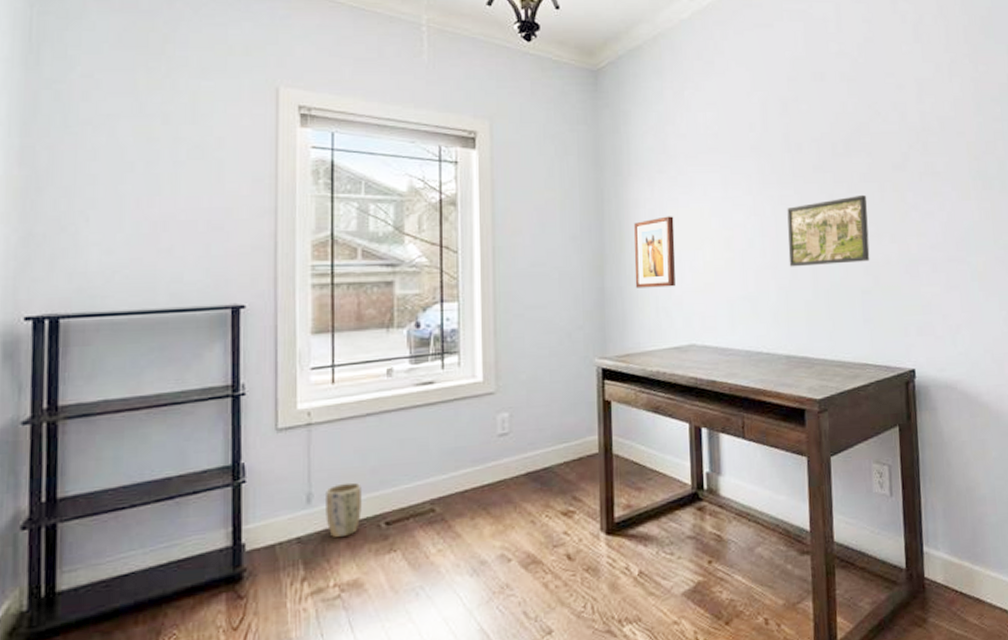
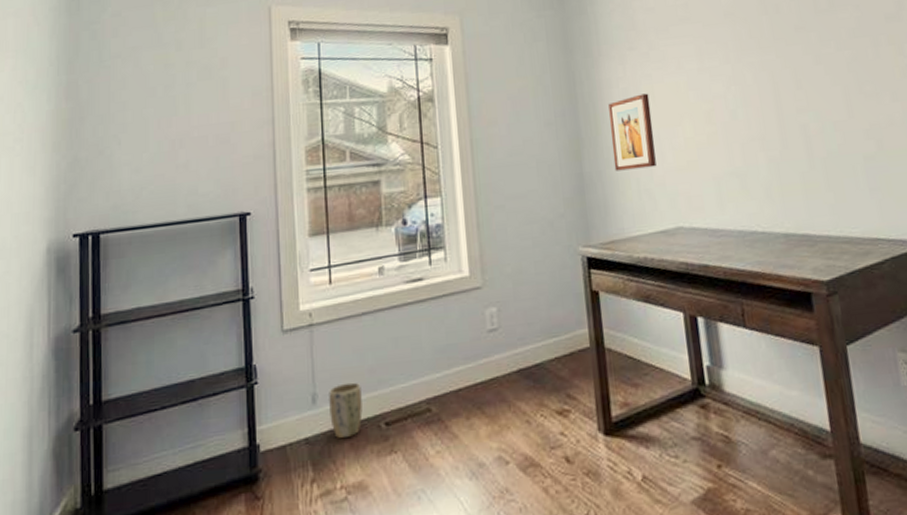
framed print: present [787,194,870,267] -> none [770,51,870,137]

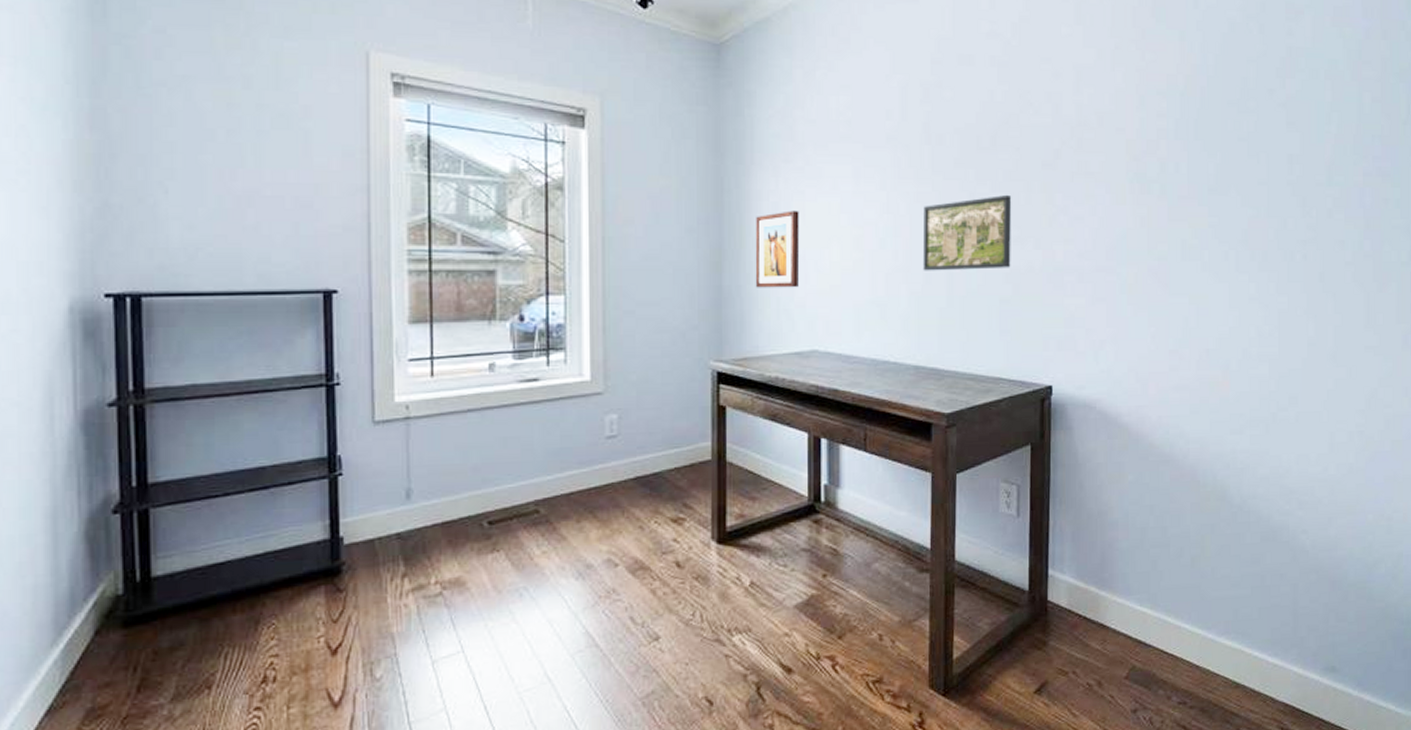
plant pot: present [328,382,363,439] -> none [424,479,463,536]
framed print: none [770,51,870,137] -> present [922,194,1012,271]

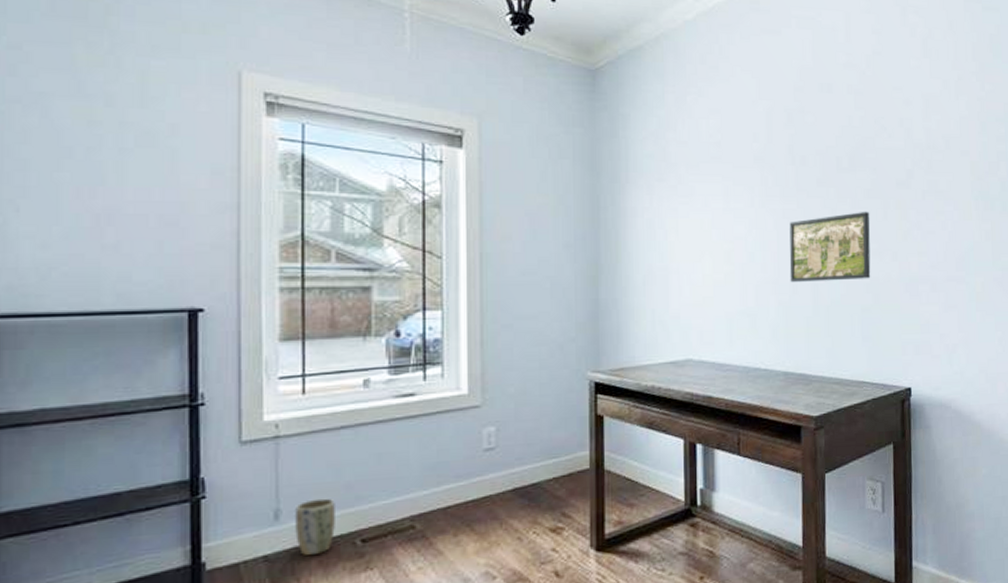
plant pot: none [424,479,463,536] -> present [294,498,335,556]
wall art: present [755,210,800,288] -> none [630,227,674,301]

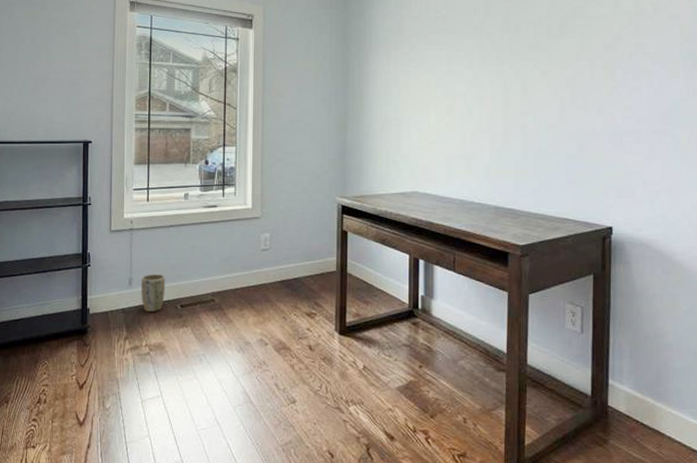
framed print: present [789,211,871,283] -> none [502,71,578,132]

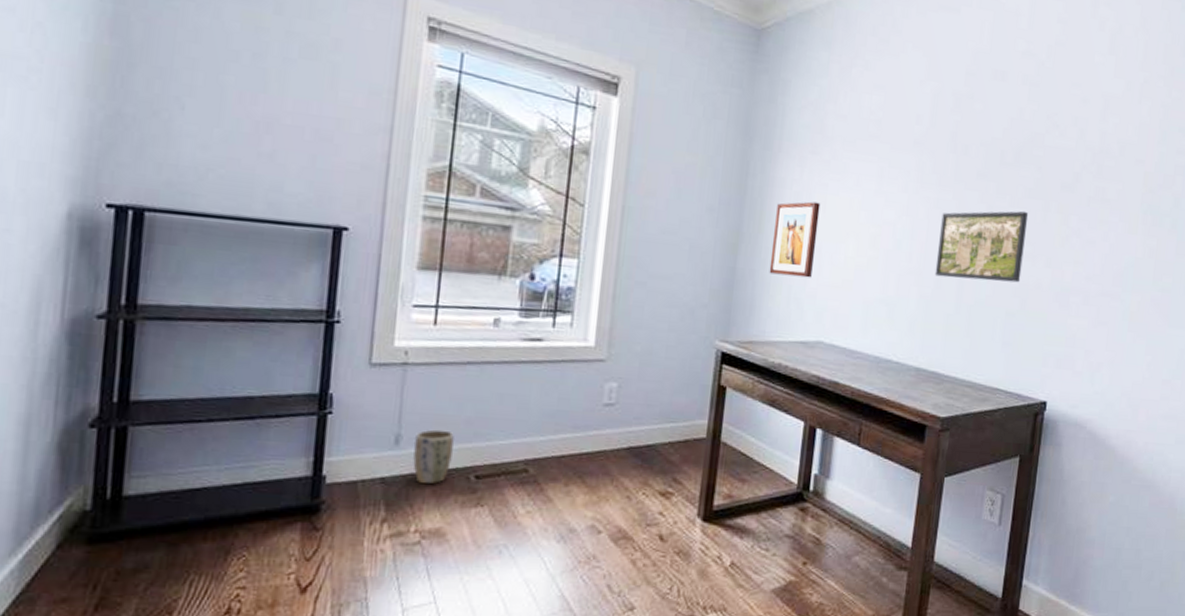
wall art: none [371,85,405,144] -> present [769,201,821,278]
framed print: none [502,71,578,132] -> present [934,210,1029,283]

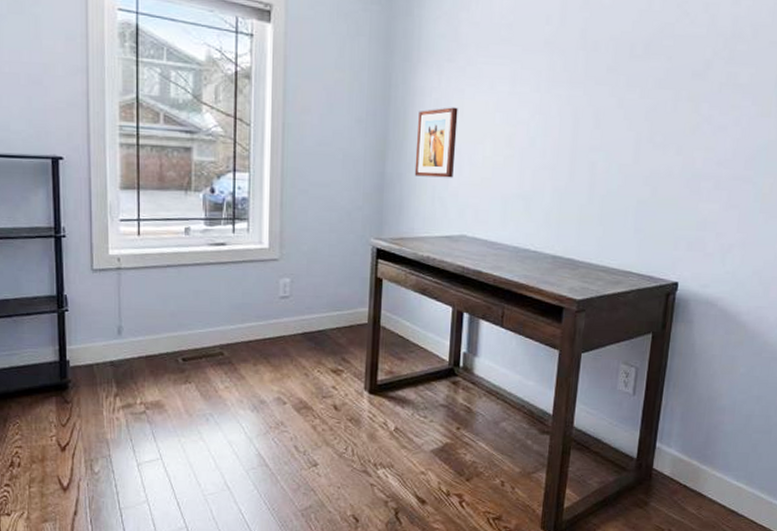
plant pot: present [413,429,454,485] -> none [132,321,163,366]
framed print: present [934,210,1029,283] -> none [568,101,659,172]

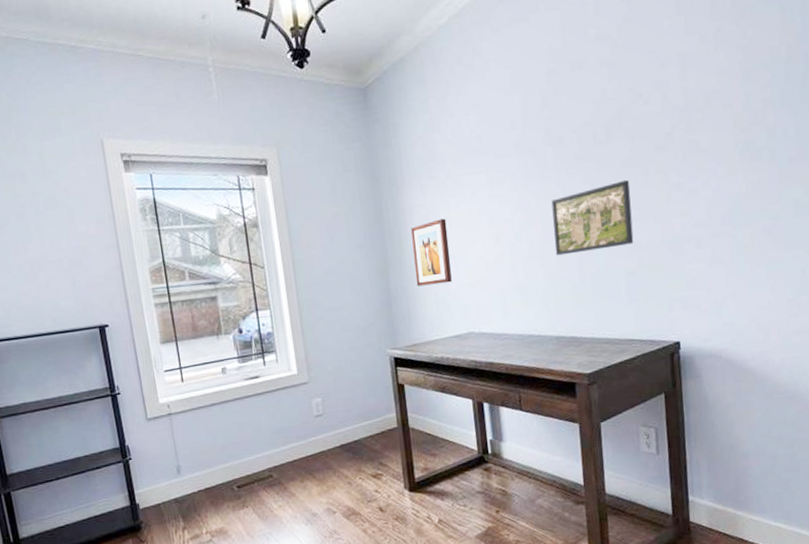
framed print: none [568,101,659,172] -> present [551,179,634,256]

